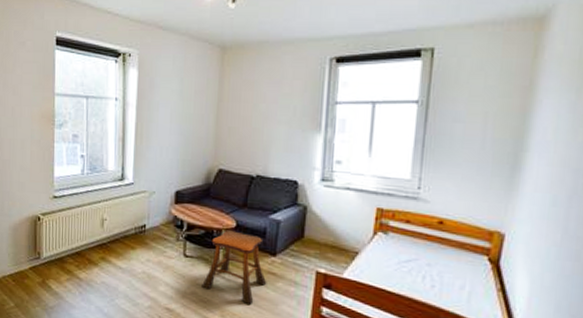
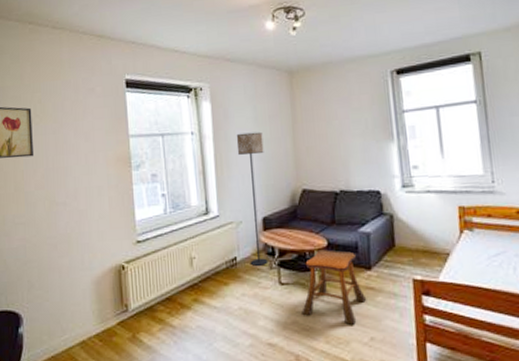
floor lamp: none [158,105,186,236] -> present [236,132,268,266]

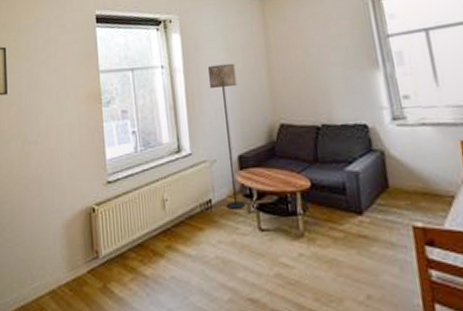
stool: present [302,250,367,325] -> none [285,191,360,279]

